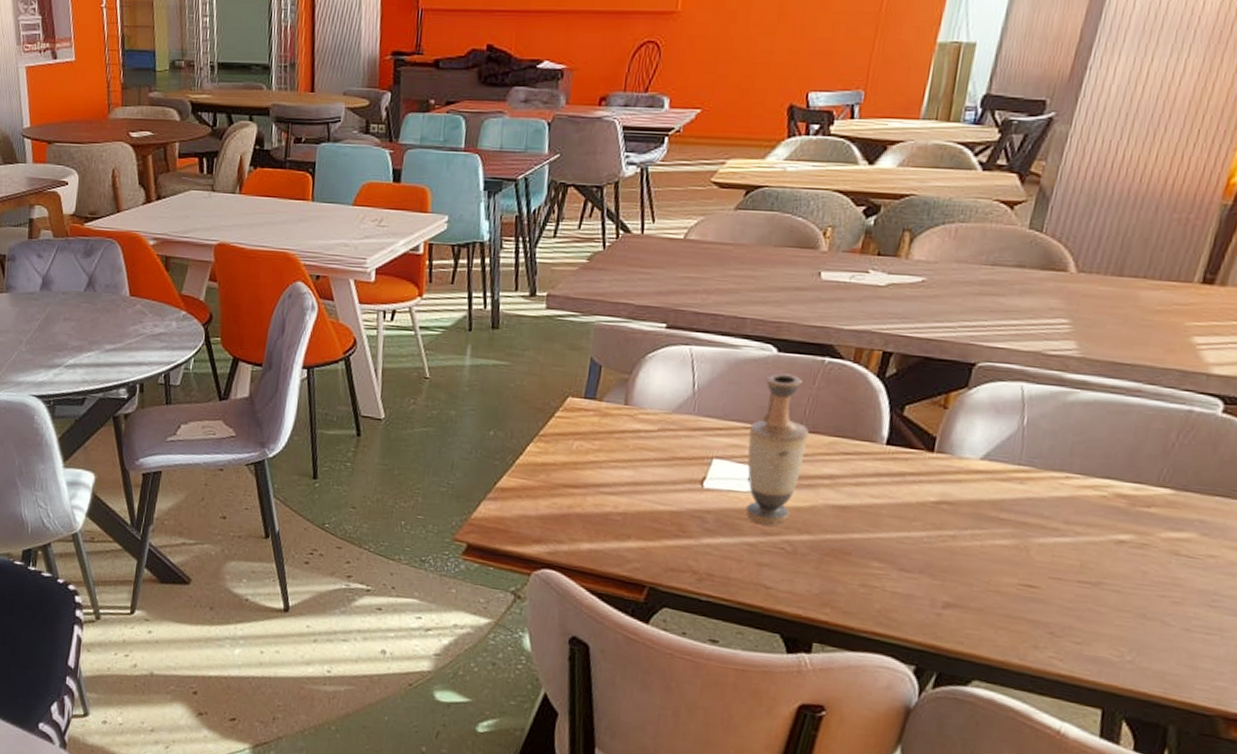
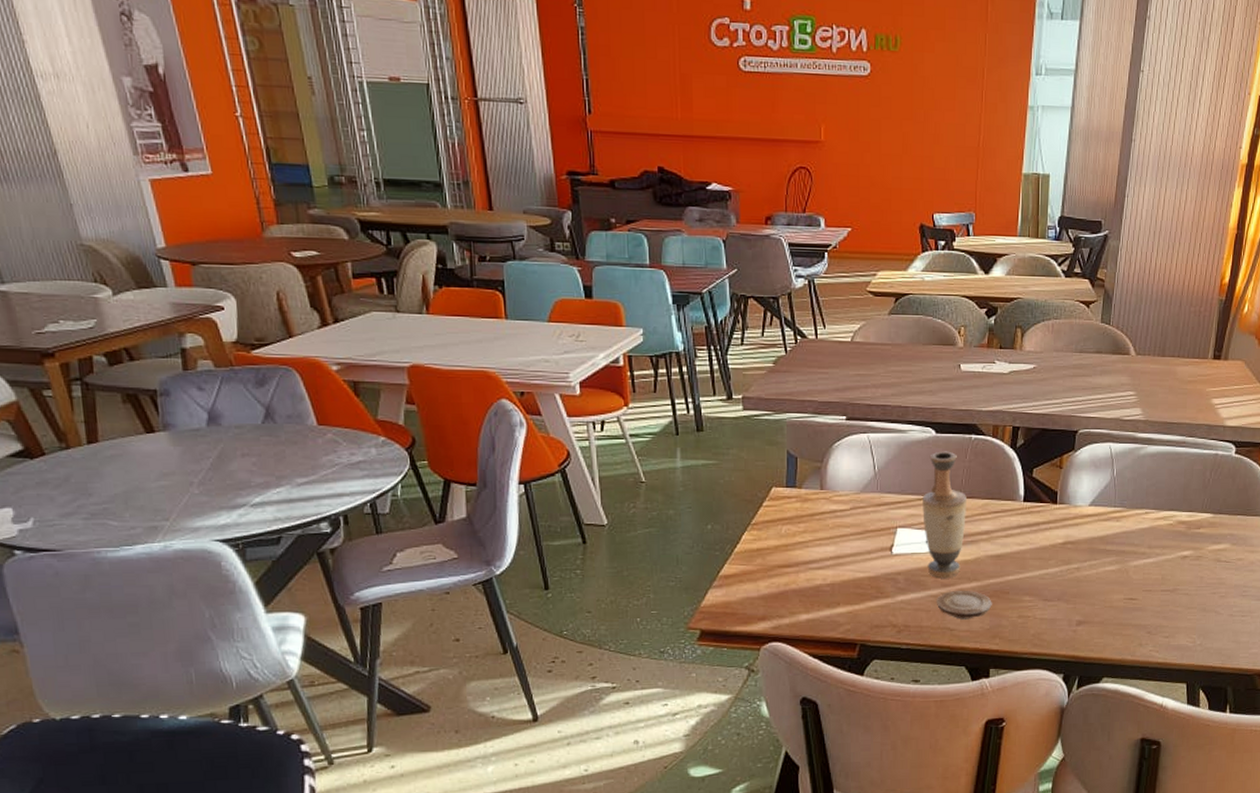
plate: none [751,541,827,579] -> present [936,590,992,620]

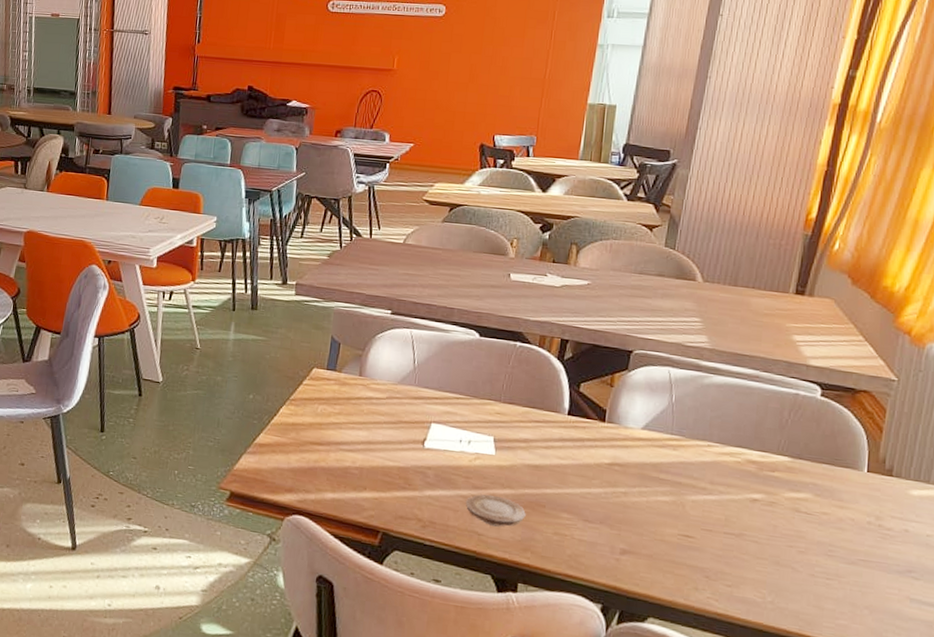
vase: present [923,451,967,579] -> none [459,354,507,481]

